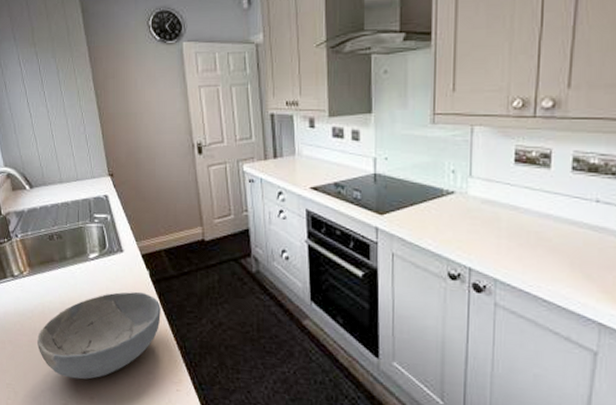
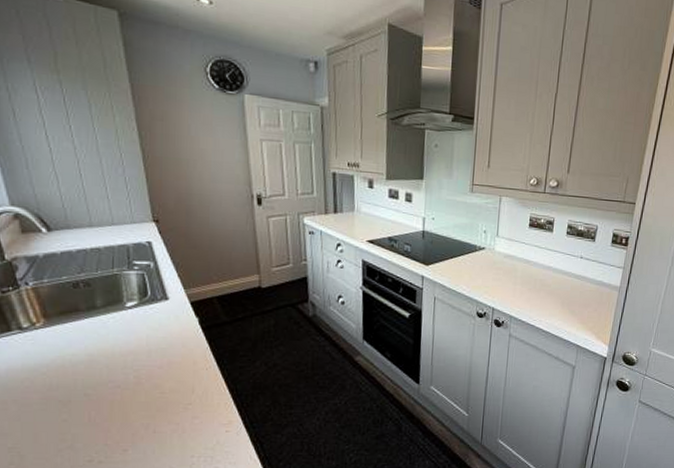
bowl: present [37,291,161,380] -> none [54,339,211,433]

